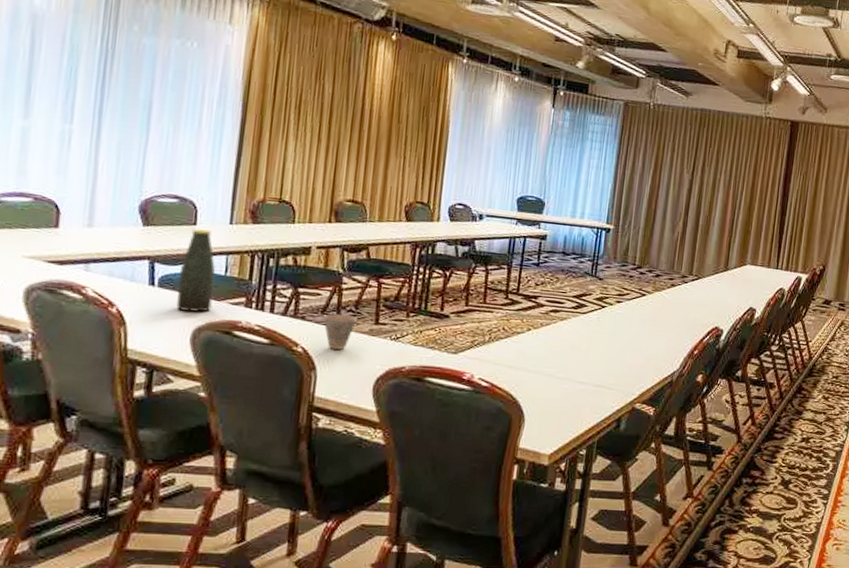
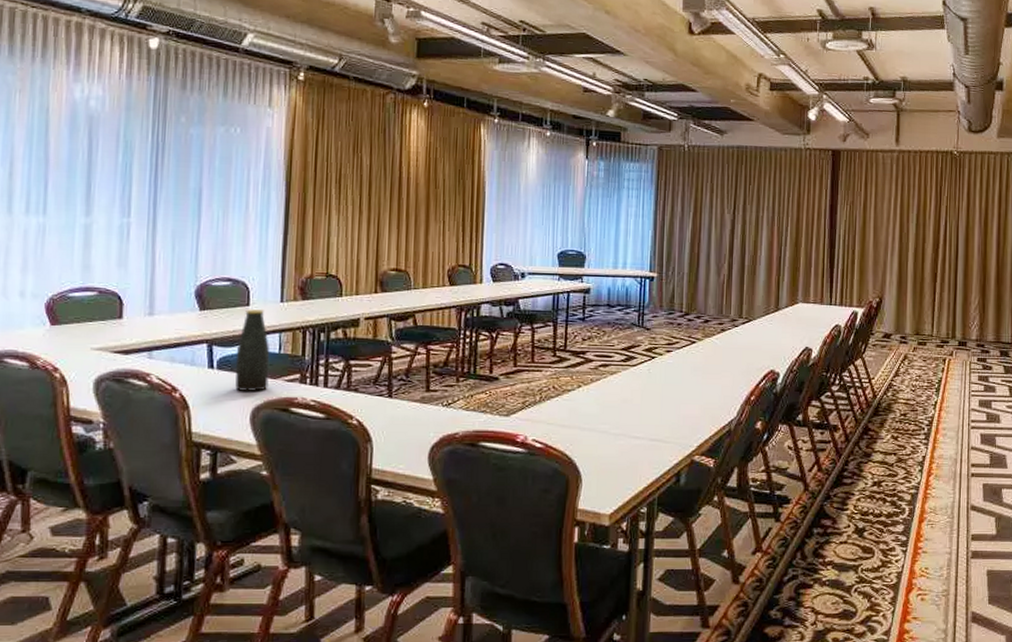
cup: present [322,313,357,350] -> none [375,383,408,419]

